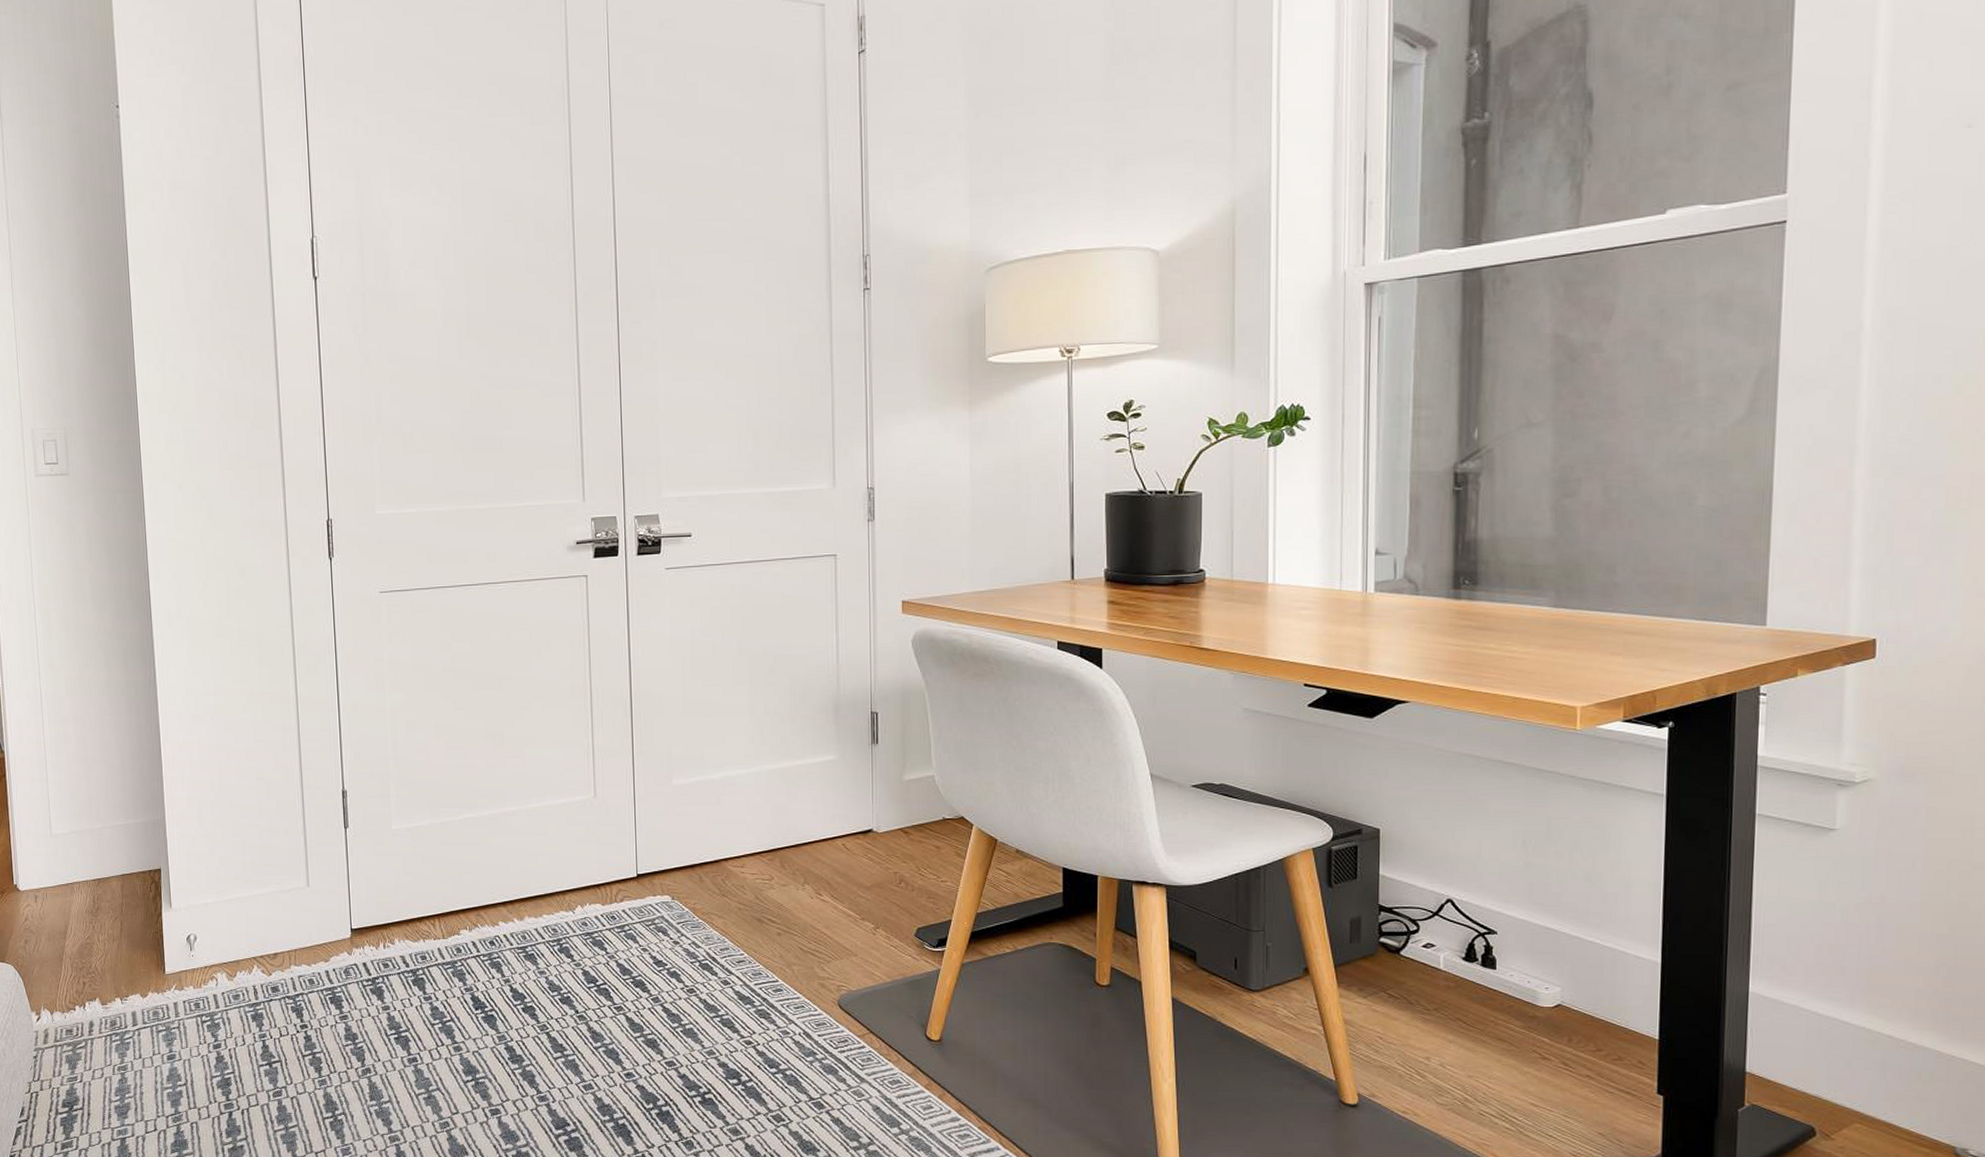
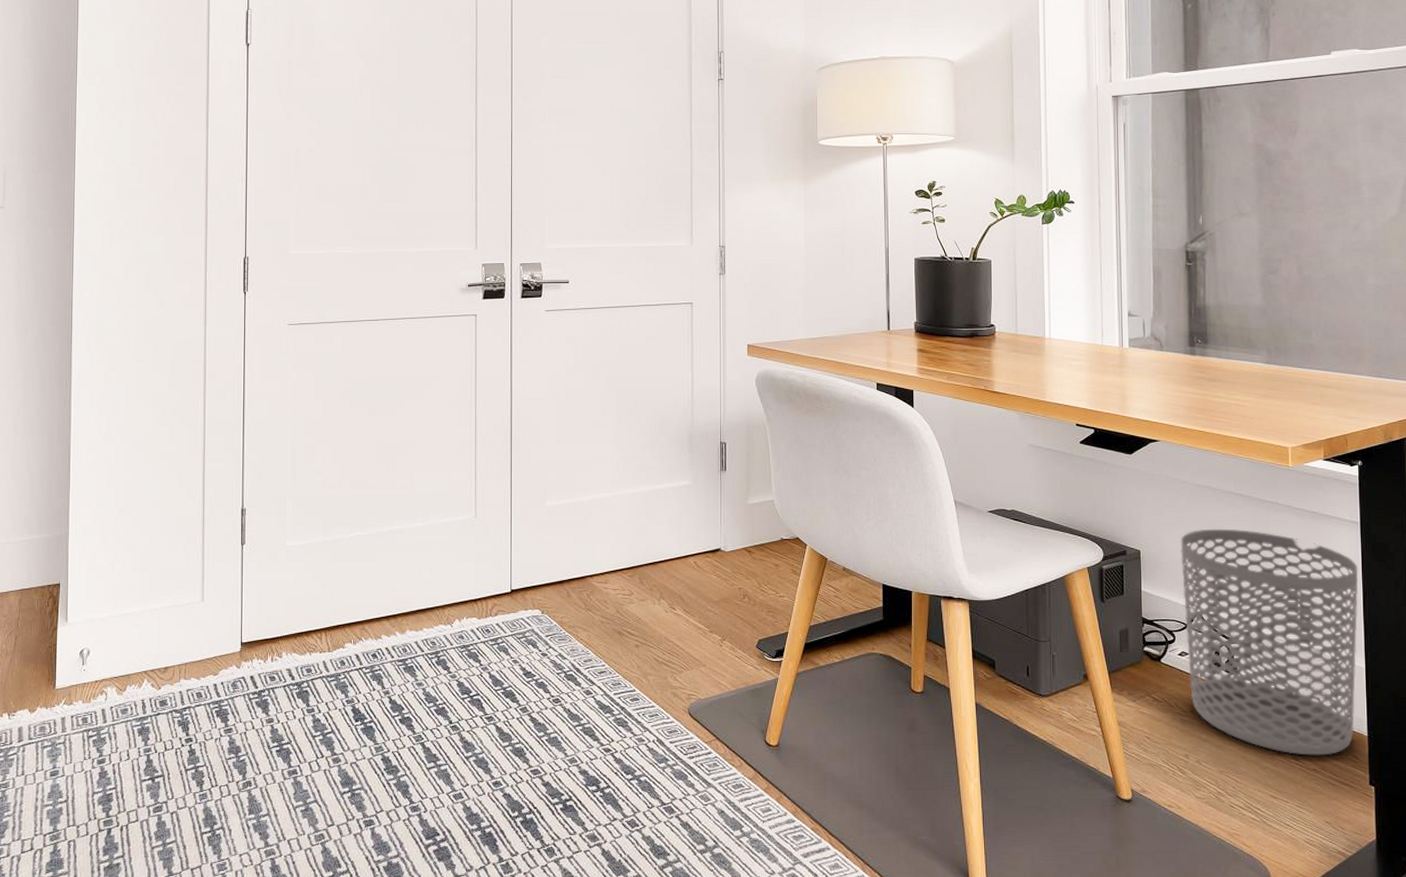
waste bin: none [1430,803,1660,1061] -> present [1180,528,1358,756]

